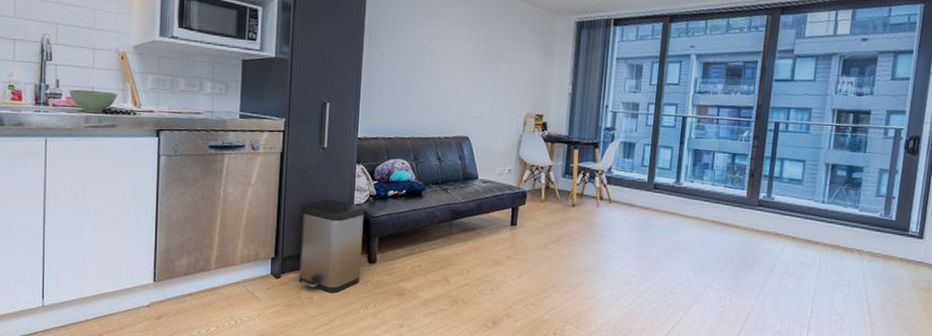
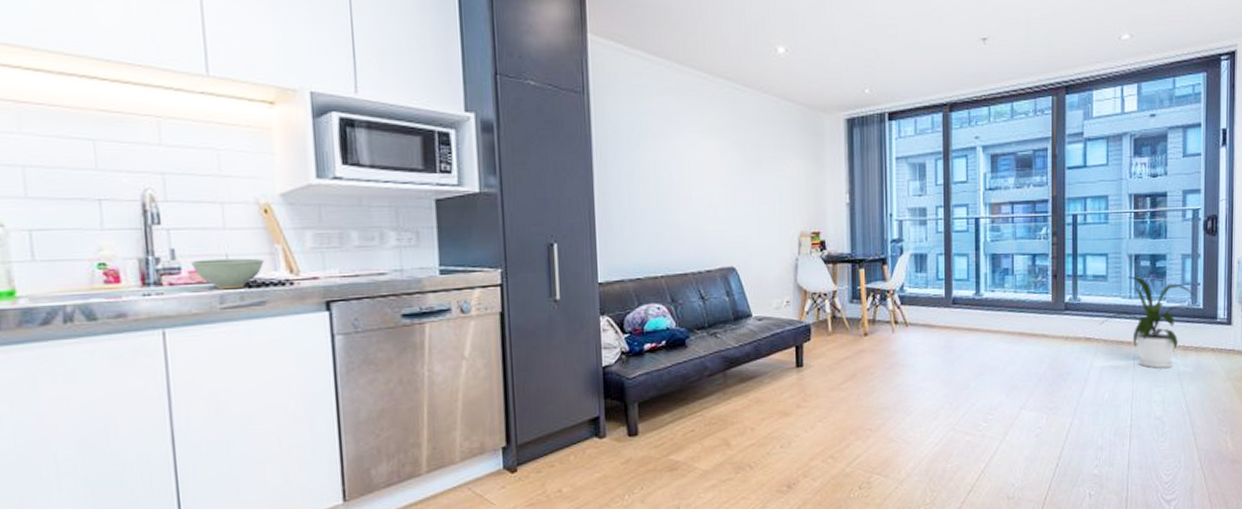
pedal bin: present [298,199,365,293] -> none [536,364,621,481]
house plant: none [791,183,892,271] -> present [1100,276,1200,369]

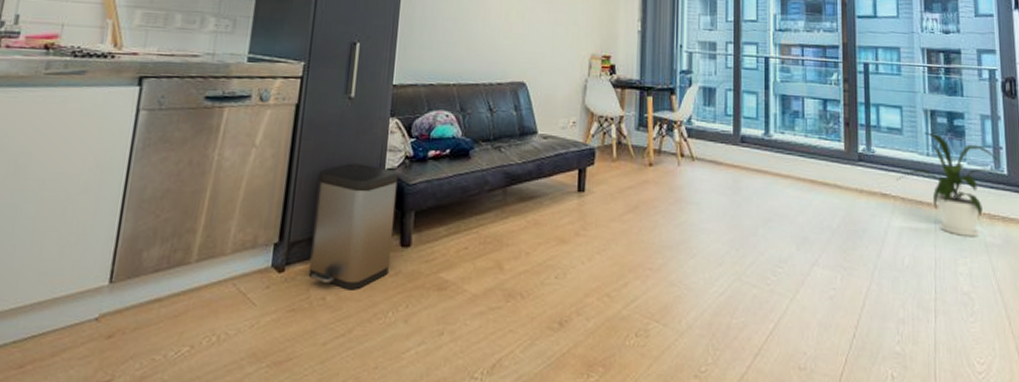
bowl: present [190,258,264,290] -> none [29,26,94,57]
pedal bin: none [536,364,621,481] -> present [308,163,399,290]

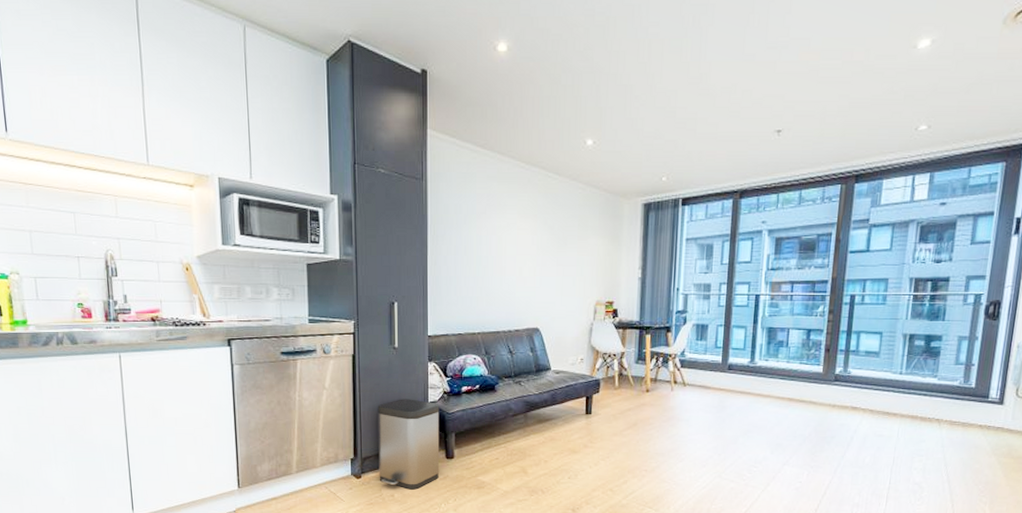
house plant: present [896,132,1004,238] -> none [868,354,972,440]

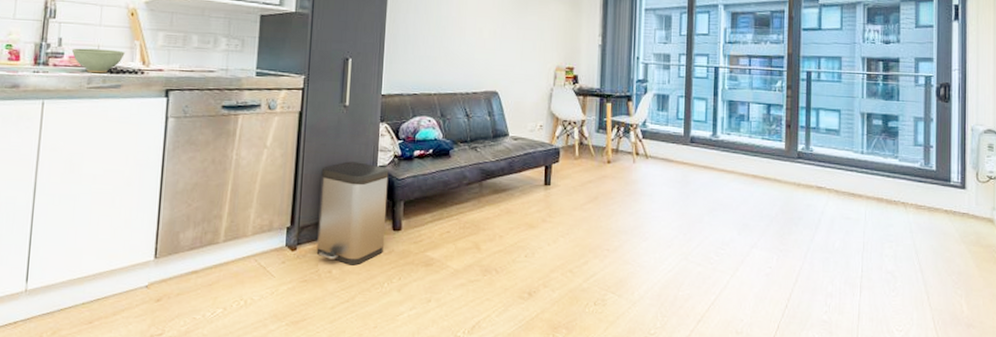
bowl: none [137,304,186,327] -> present [71,48,125,74]

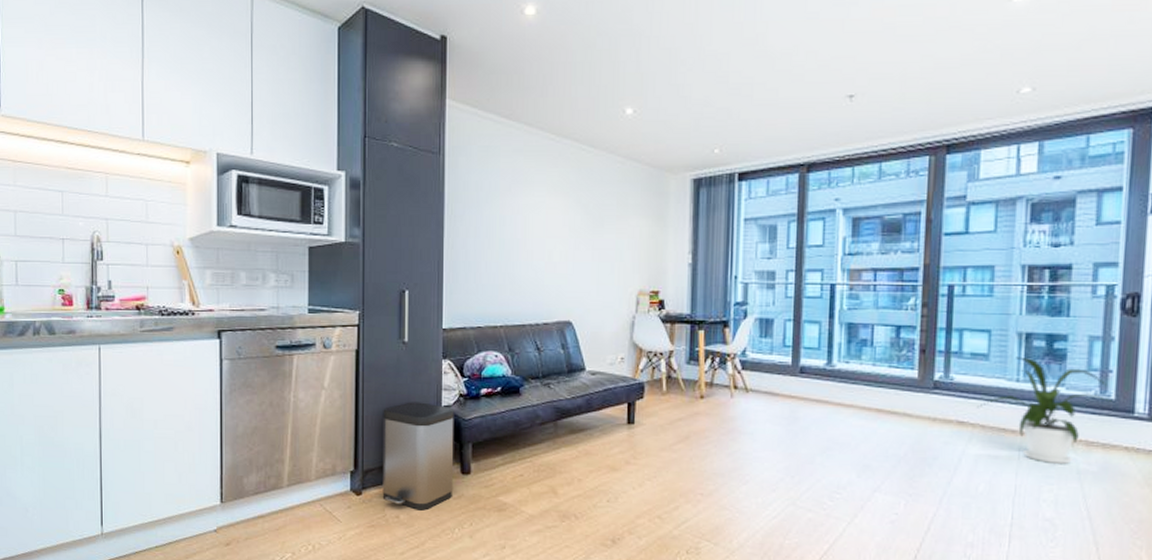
bowl: present [71,48,125,74] -> none [121,290,174,316]
house plant: none [832,132,933,225] -> present [977,356,1111,465]

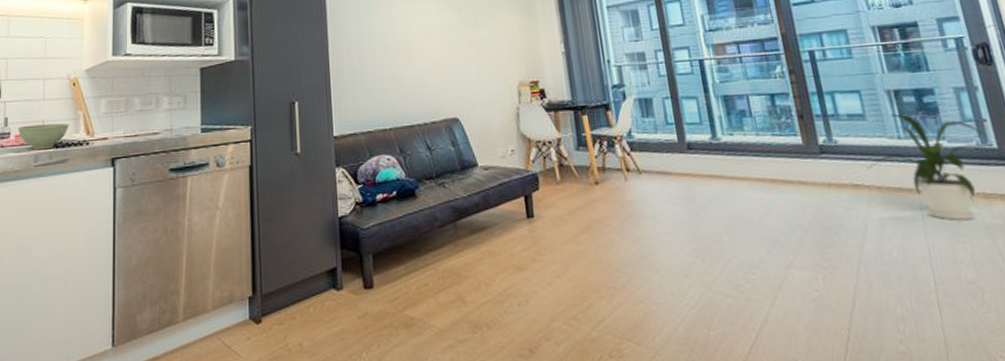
bowl: none [121,290,174,316] -> present [17,123,69,151]
pedal bin: present [382,402,454,511] -> none [279,214,357,335]

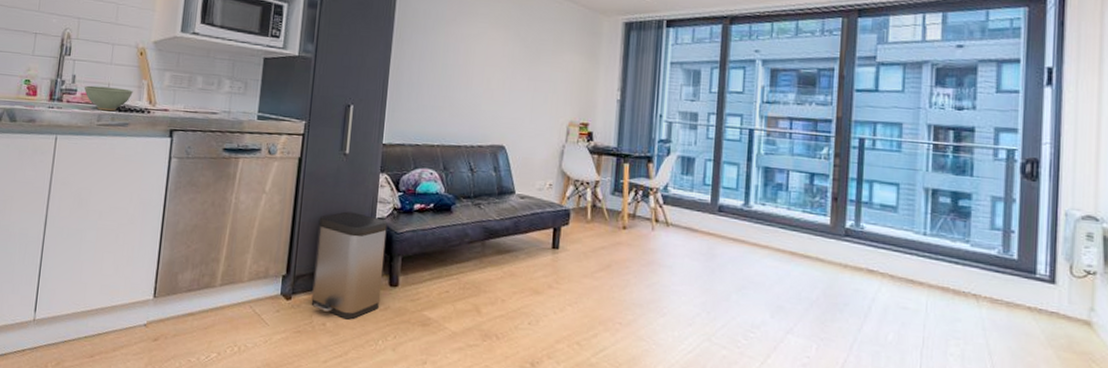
pedal bin: none [279,214,357,335] -> present [311,211,388,320]
house plant: present [867,113,995,221] -> none [886,211,1014,320]

